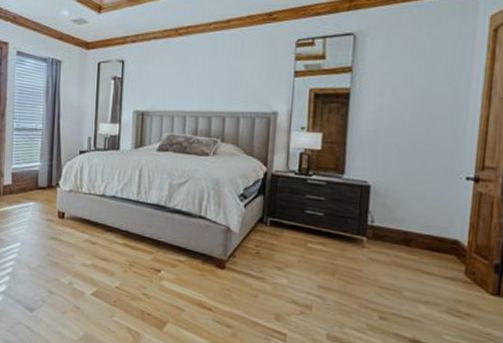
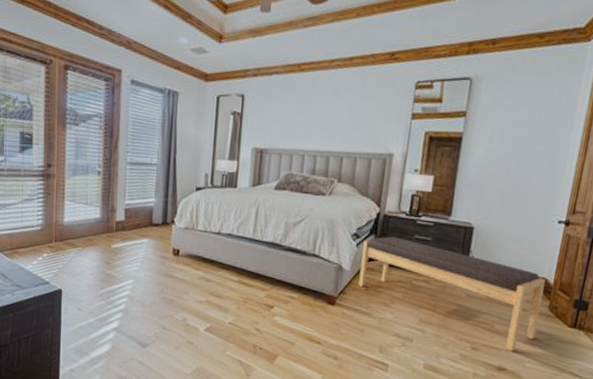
bench: none [248,196,458,322] -> present [358,236,545,352]

